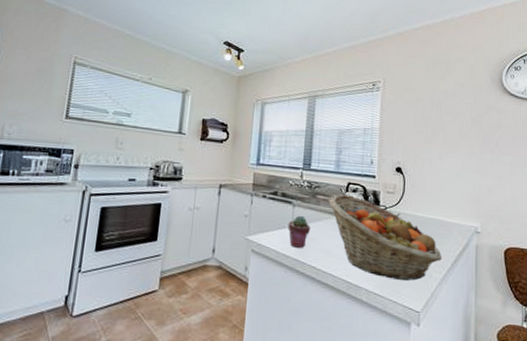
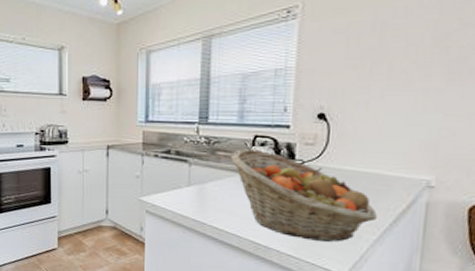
potted succulent: present [288,215,310,248] -> none [184,174,210,208]

